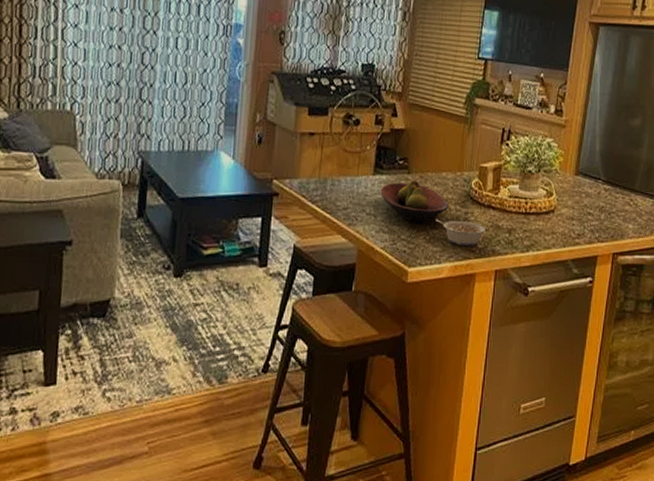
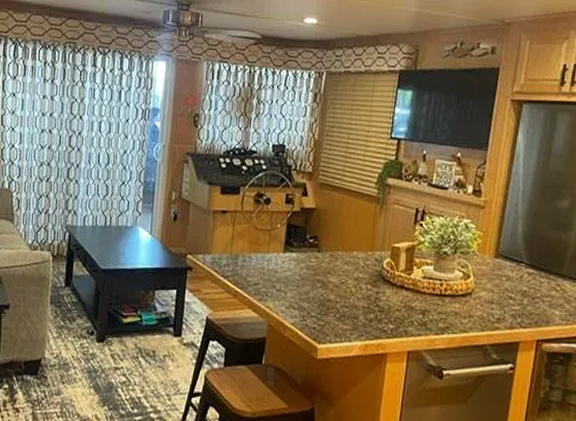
fruit bowl: present [380,179,448,224] -> none [290,257,359,302]
legume: present [436,219,486,246] -> none [346,297,398,326]

